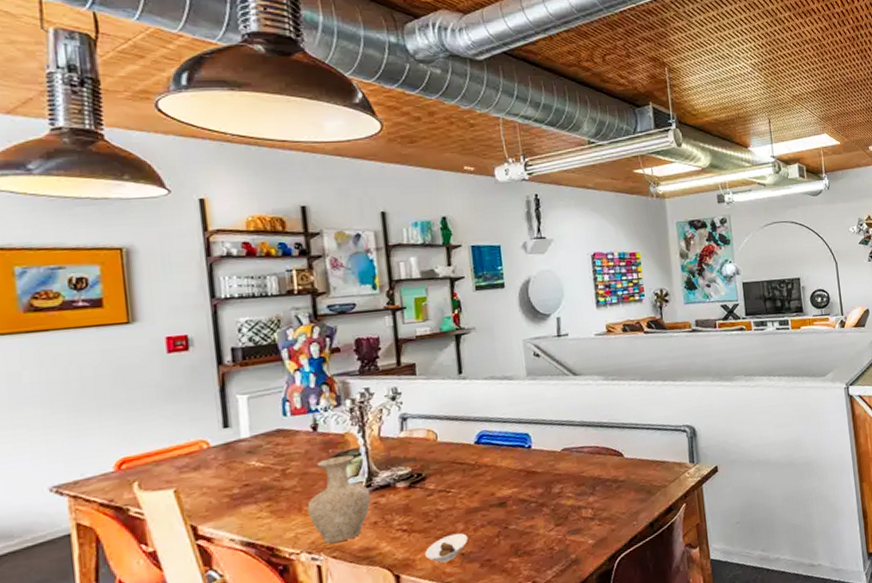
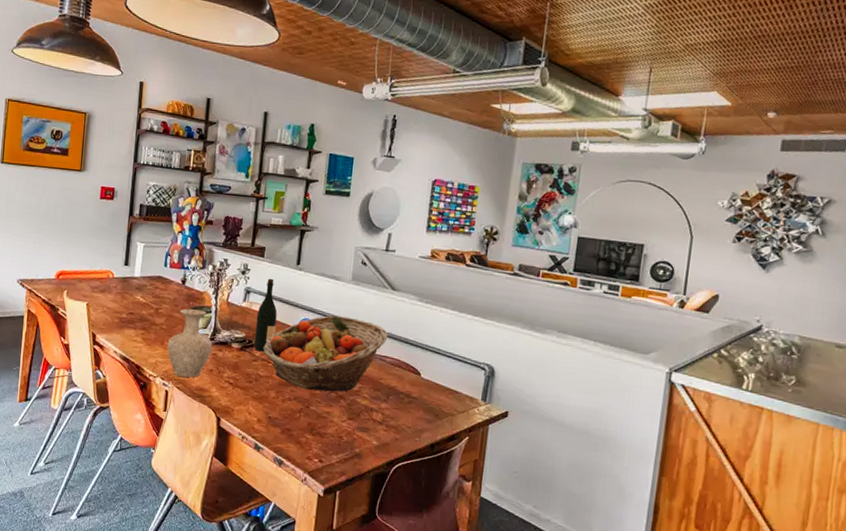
wine bottle: none [421,396,449,483] -> present [254,278,277,352]
saucer: present [425,533,469,563] -> none [242,398,277,420]
fruit basket: none [437,415,580,510] -> present [263,315,388,392]

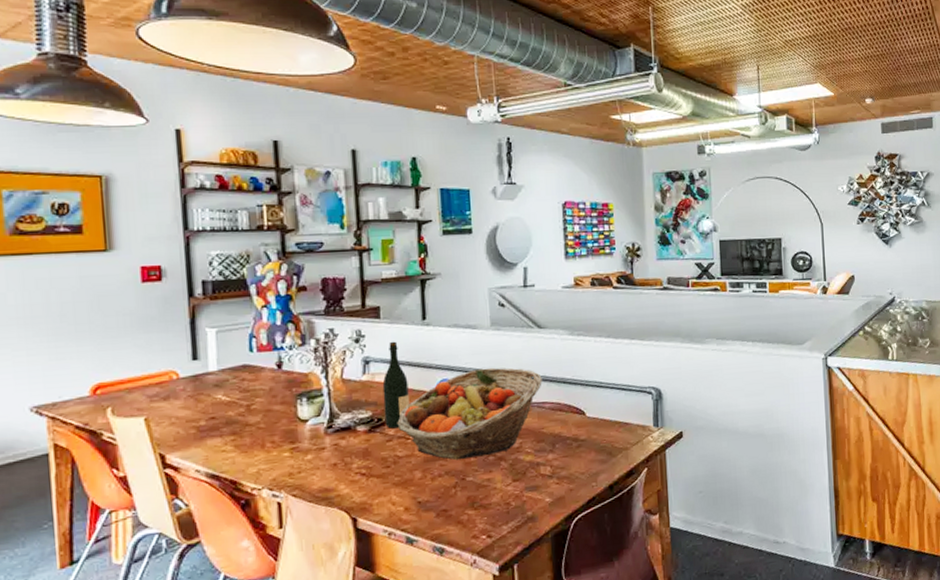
vase: present [167,308,213,378] -> none [270,395,332,482]

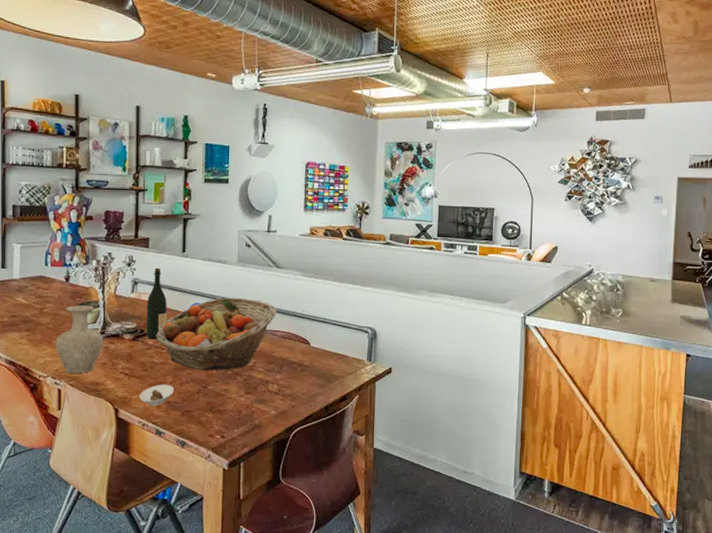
vase: none [270,395,332,482] -> present [55,305,104,374]
saucer: none [382,480,426,510] -> present [140,384,175,406]

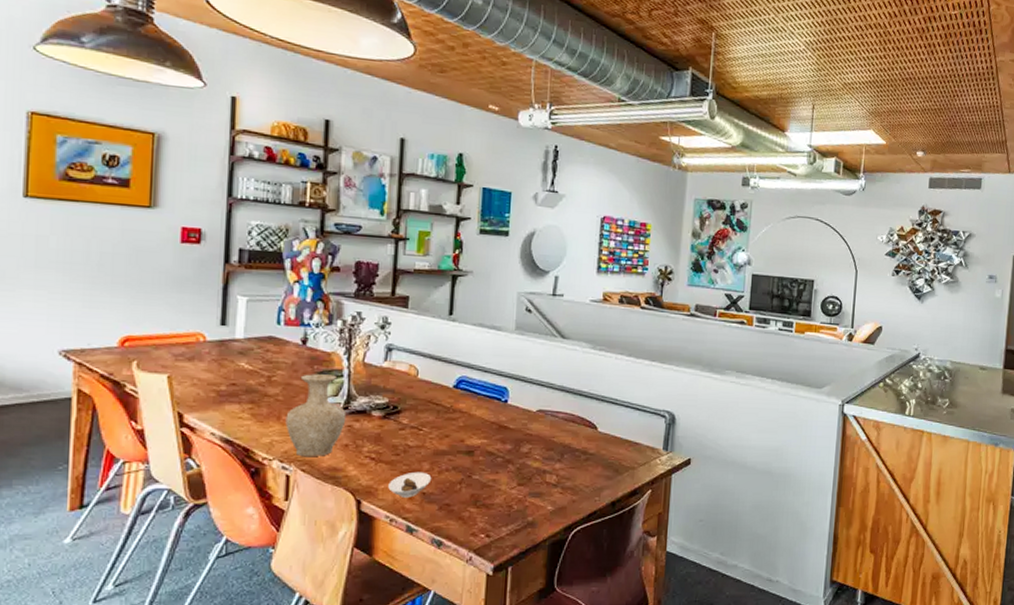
wine bottle: present [146,268,167,339] -> none [400,332,428,418]
fruit basket: present [156,297,276,370] -> none [412,370,559,457]

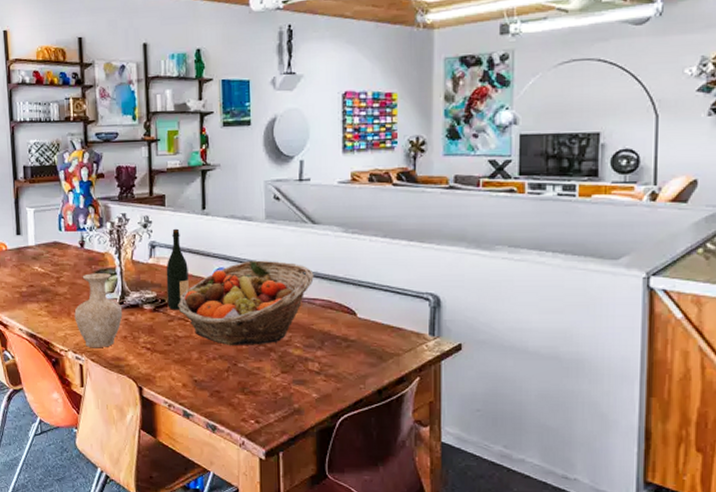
saucer: present [388,471,432,498] -> none [164,360,201,385]
wine bottle: none [400,332,428,418] -> present [166,228,189,310]
fruit basket: none [412,370,559,457] -> present [178,260,314,345]

